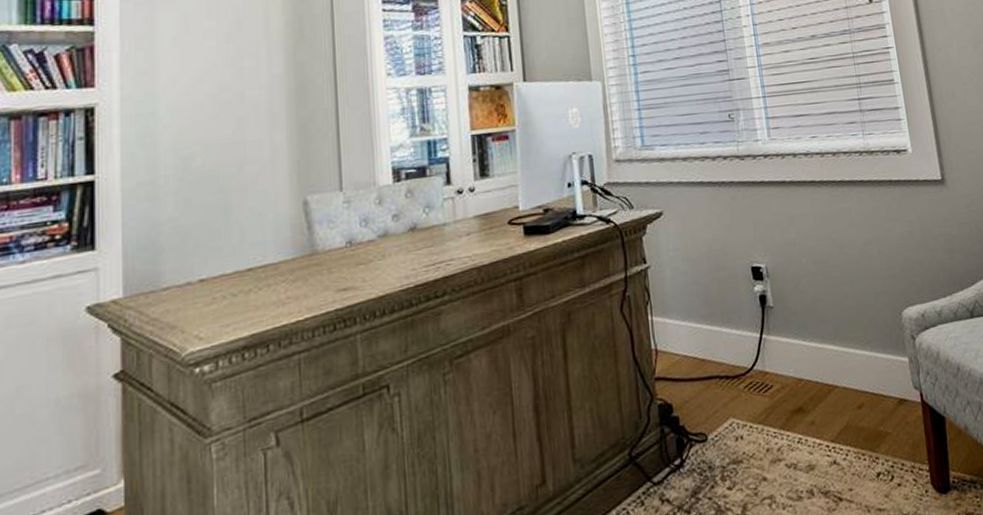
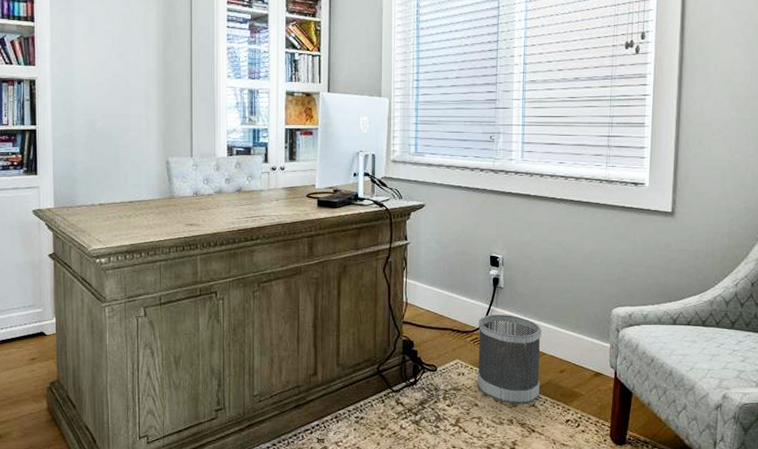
wastebasket: none [750,341,839,468] -> present [477,314,541,404]

